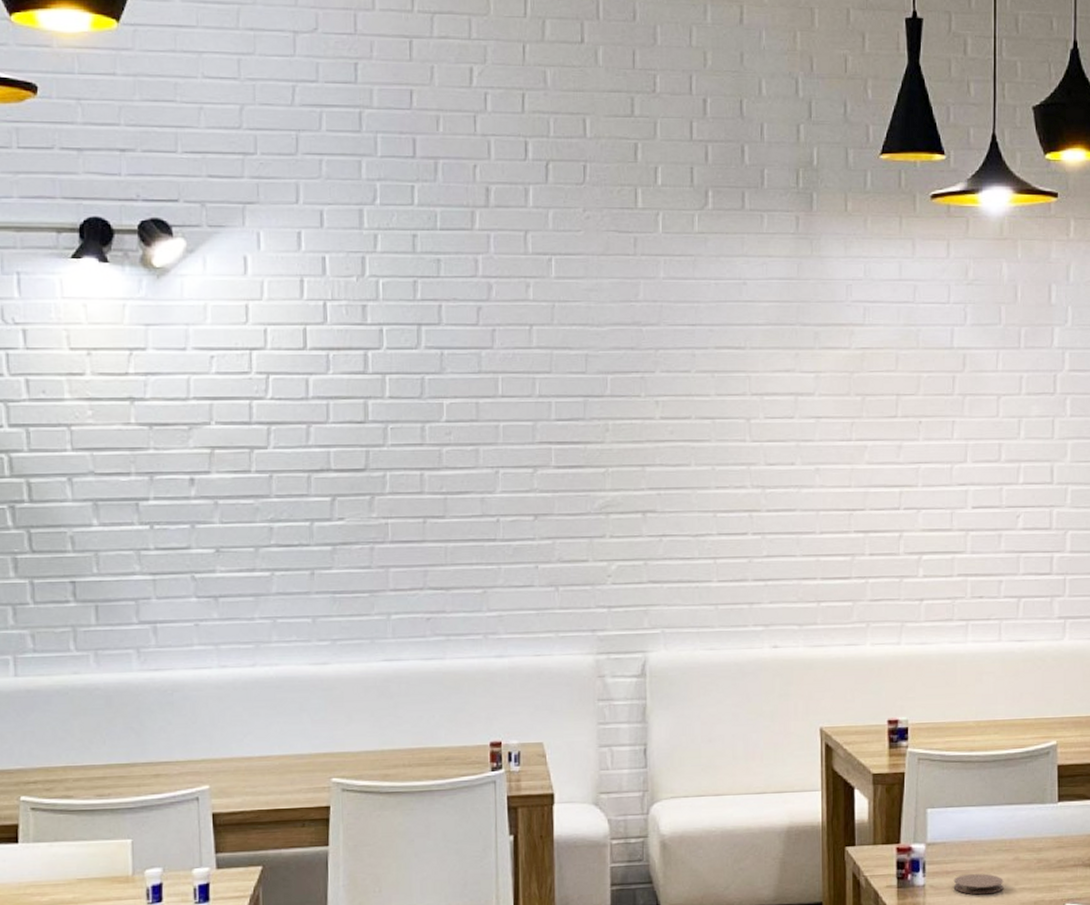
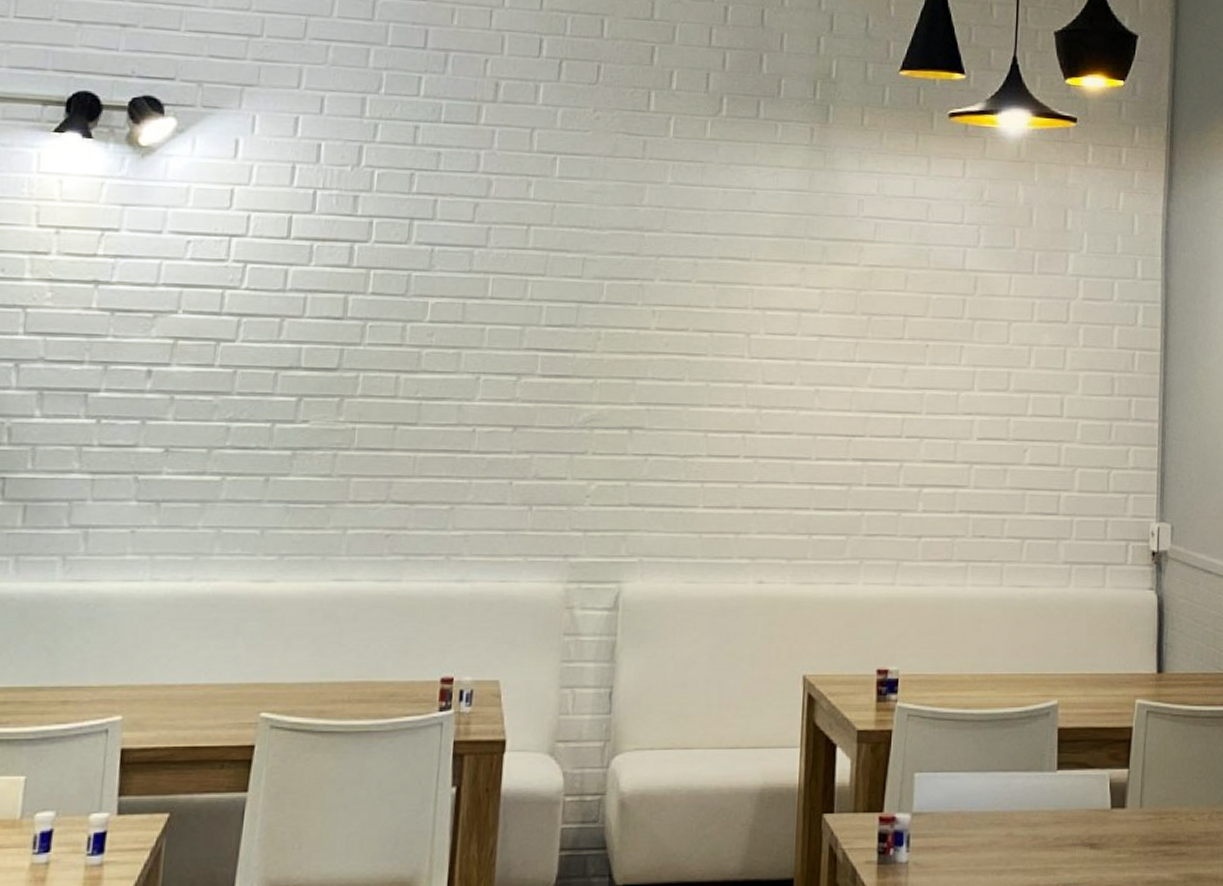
coaster: present [953,874,1004,895] -> none [939,851,995,876]

